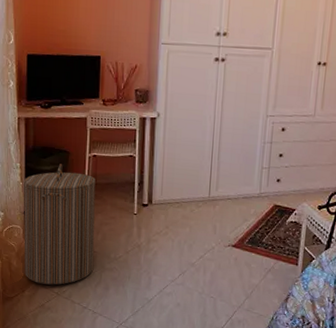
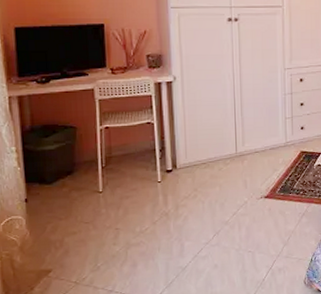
laundry hamper: present [23,164,96,285] -> none [21,141,117,276]

